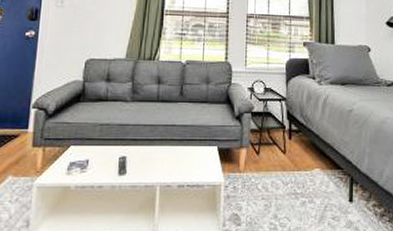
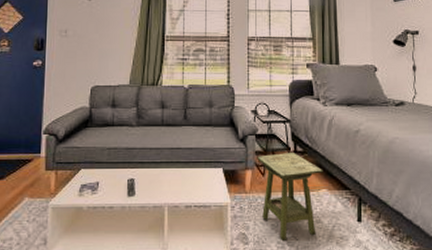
side table: none [252,130,317,221] -> present [257,151,323,241]

